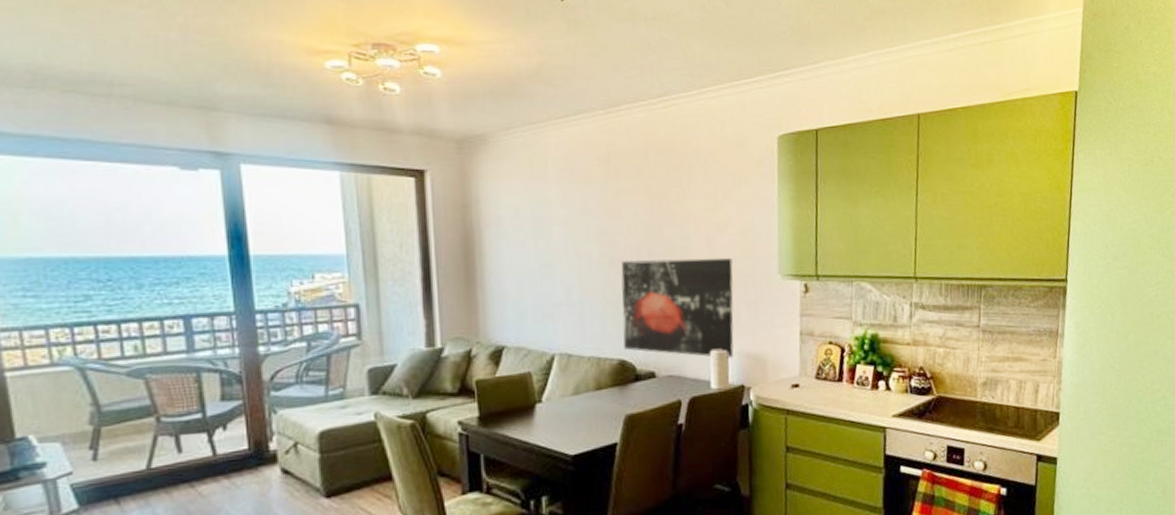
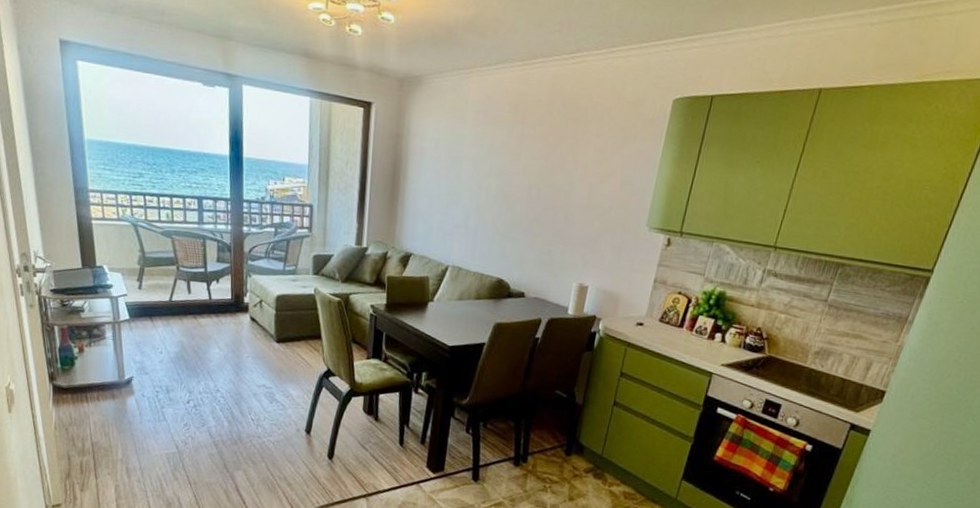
wall art: present [621,257,734,358] -> none [503,196,608,292]

